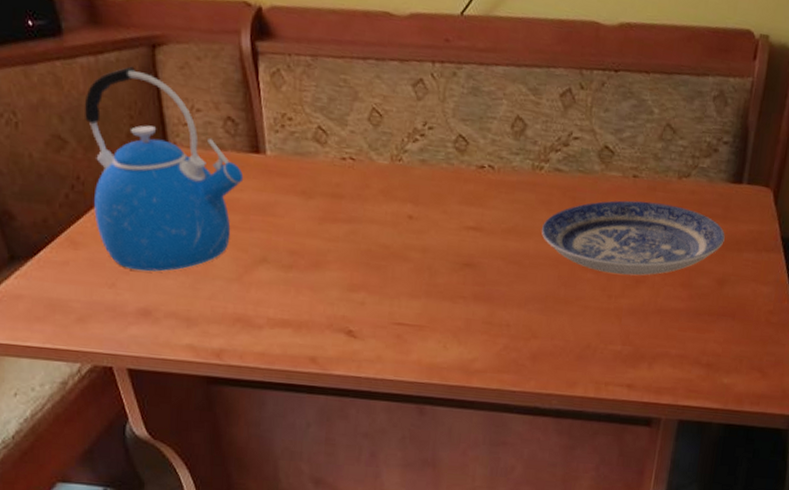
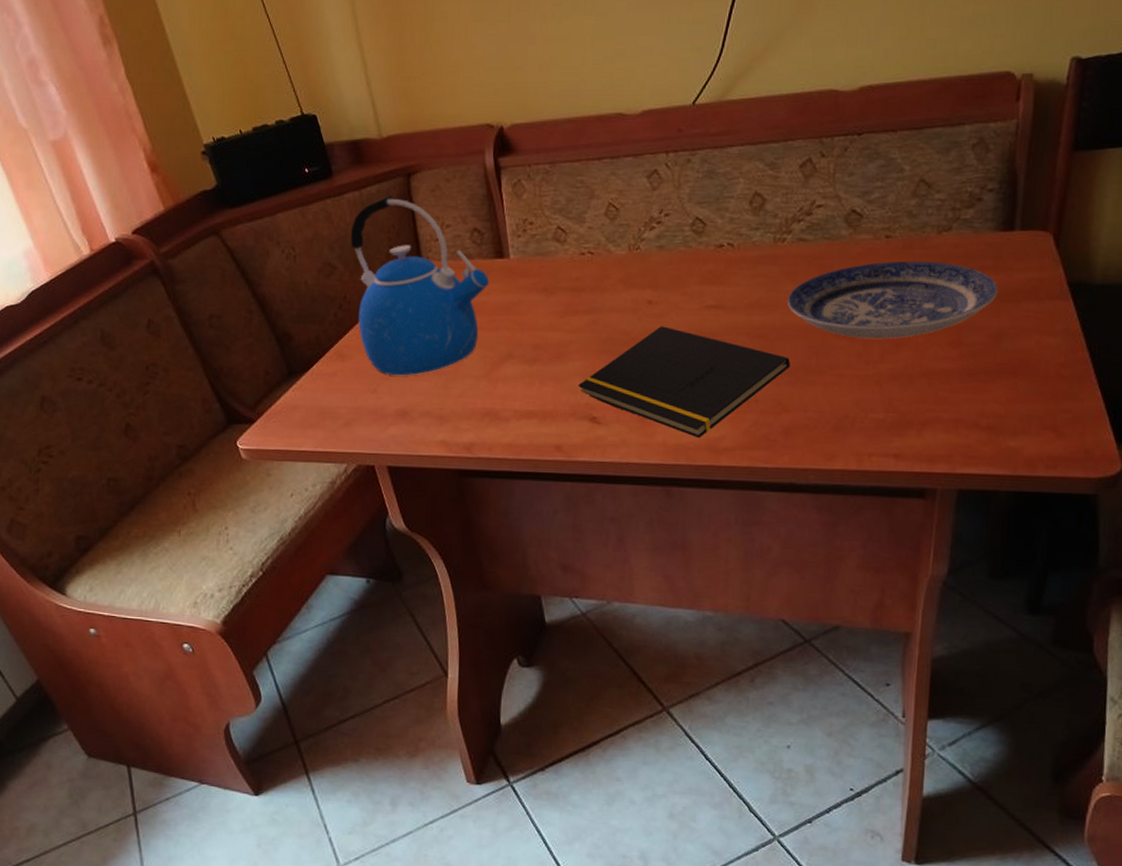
notepad: none [335,243,541,359] -> present [578,326,790,439]

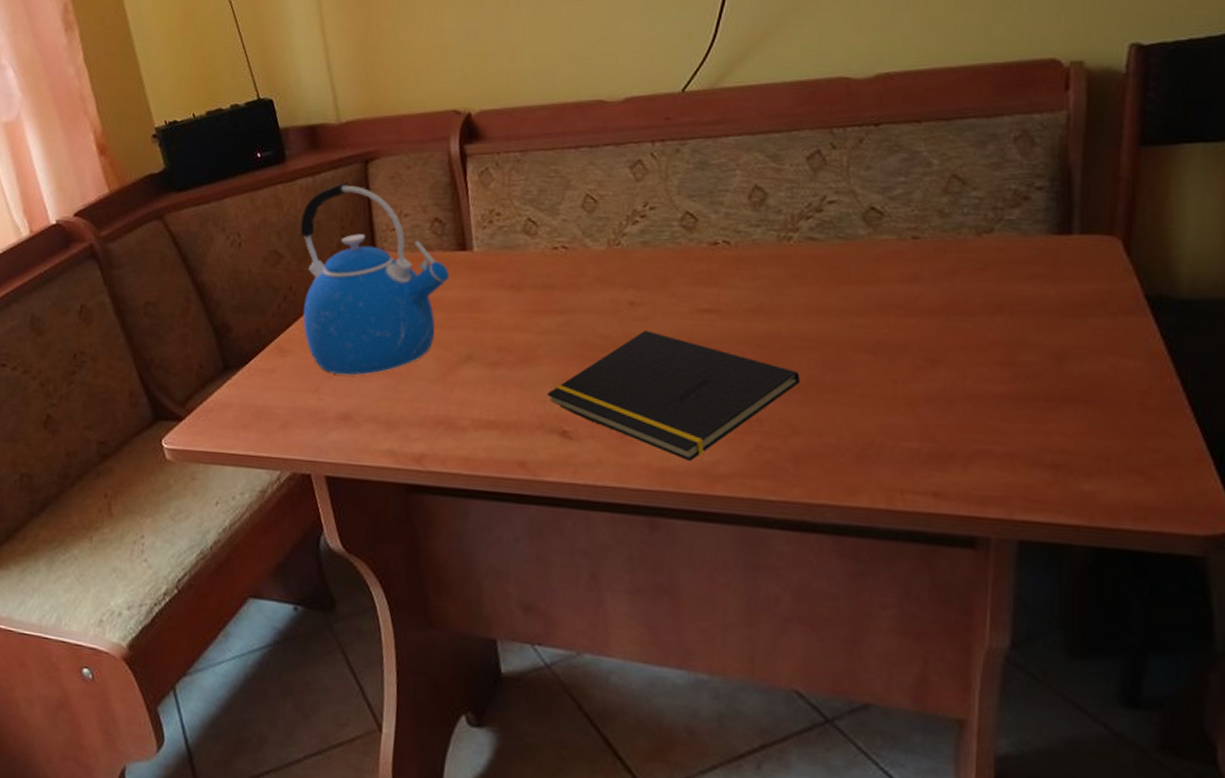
plate: present [788,261,998,340] -> none [796,265,1056,355]

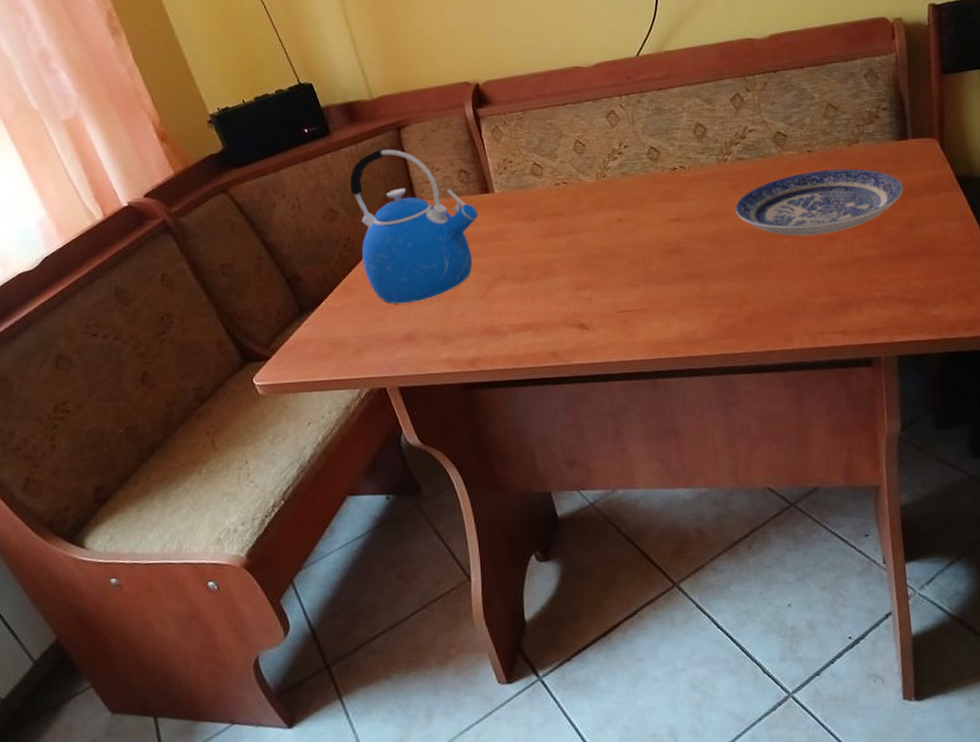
notepad: present [547,330,800,462] -> none [565,239,745,334]
plate: none [796,265,1056,355] -> present [735,168,903,236]

